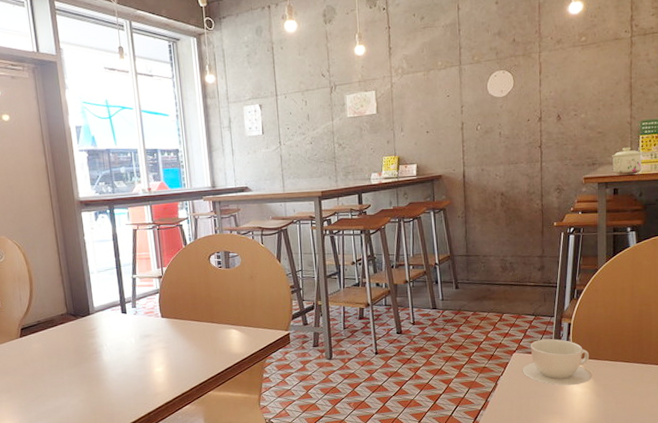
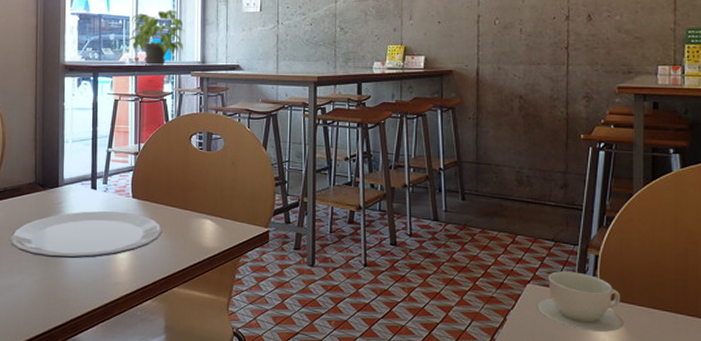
plate: none [50,331,193,379] -> present [10,211,162,259]
plant: none [138,139,193,195] -> present [127,10,185,66]
sugar bowl: present [611,147,643,176] -> none [650,56,689,88]

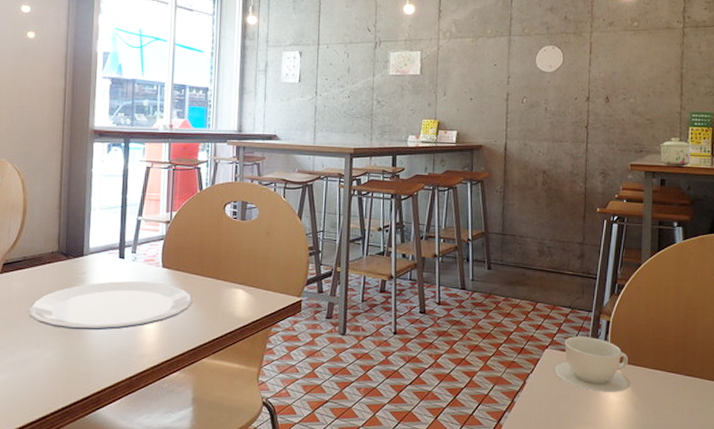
plant: present [127,10,185,66] -> none [161,77,222,134]
sugar bowl: none [650,56,689,88] -> present [659,137,692,167]

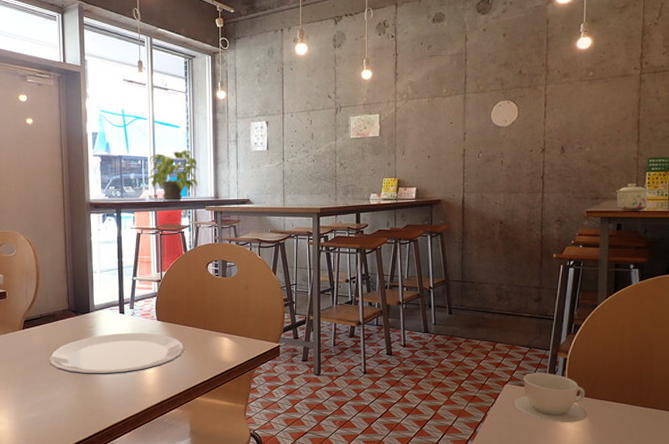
plant: none [161,77,222,134] -> present [146,150,199,202]

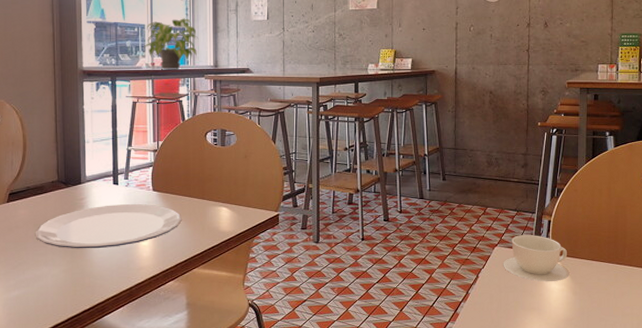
sugar bowl: present [615,183,649,211] -> none [593,57,622,82]

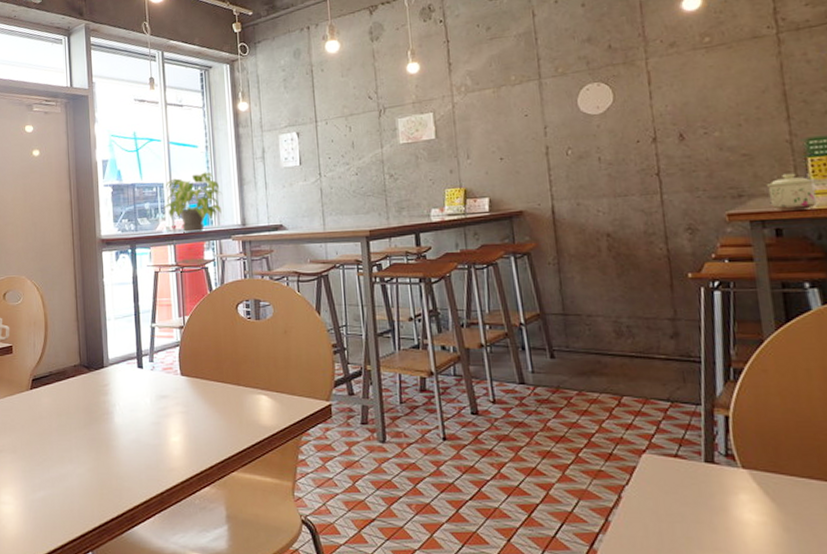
plate: present [35,204,182,249] -> none [58,391,215,444]
teacup: present [503,235,570,282] -> none [657,437,773,509]
sugar bowl: none [593,57,622,82] -> present [765,173,817,211]

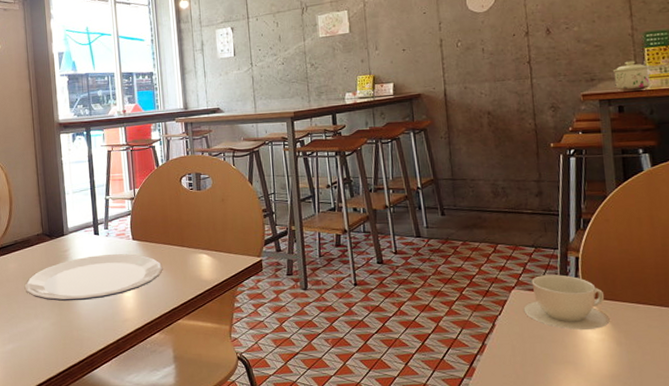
plate: none [58,391,215,444] -> present [24,254,163,302]
plant: present [162,172,222,233] -> none [114,62,166,116]
teacup: none [657,437,773,509] -> present [523,274,610,330]

